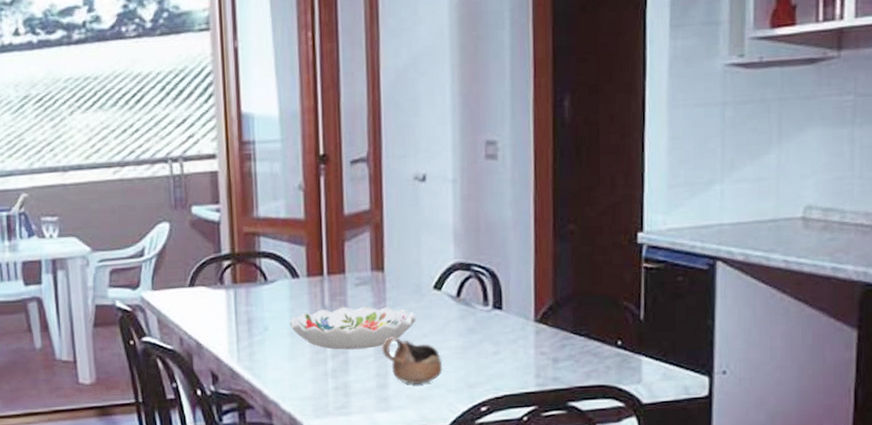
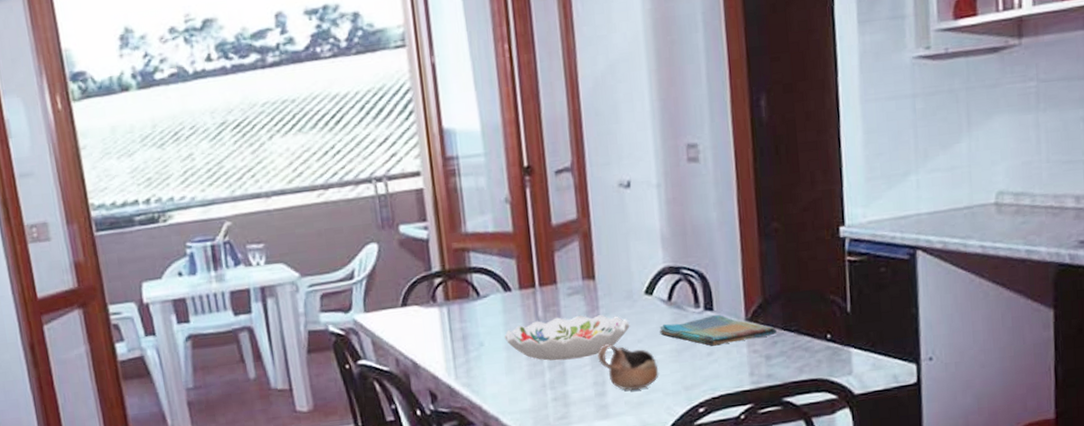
dish towel: none [445,313,566,345] -> present [659,314,777,346]

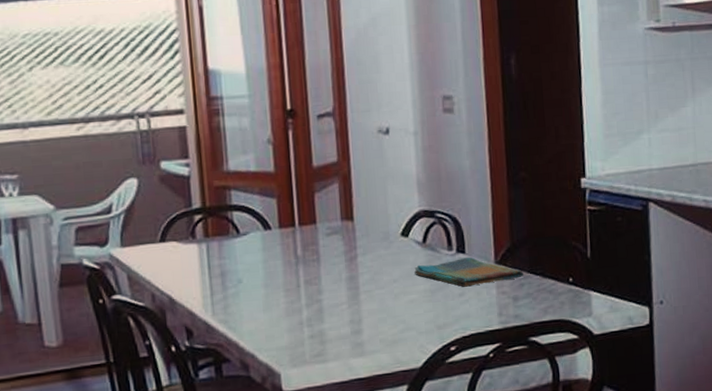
decorative bowl: present [504,315,630,361] -> none [263,254,386,299]
cup: present [598,344,659,390] -> none [354,283,413,329]

